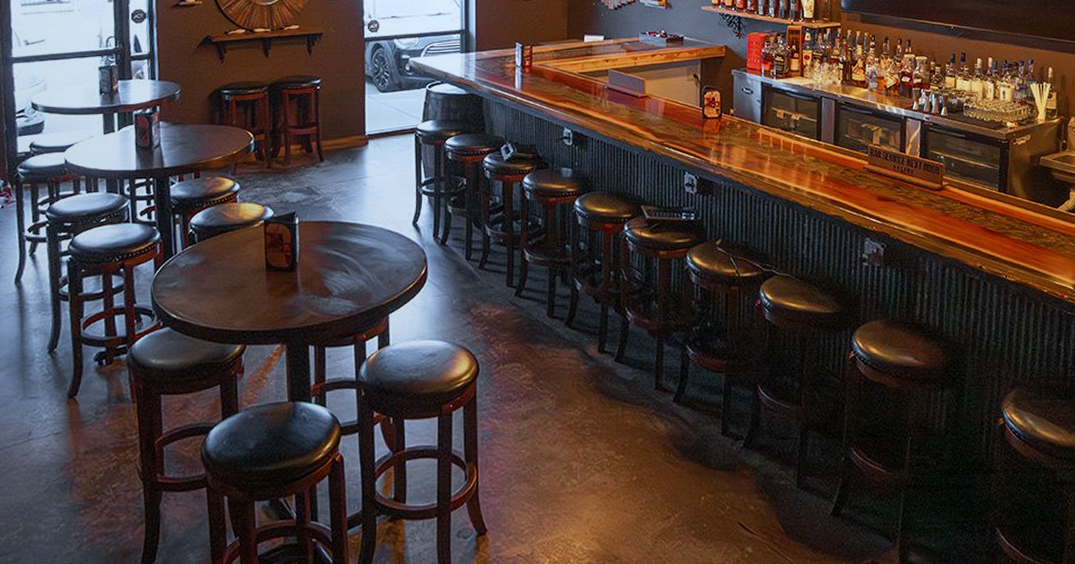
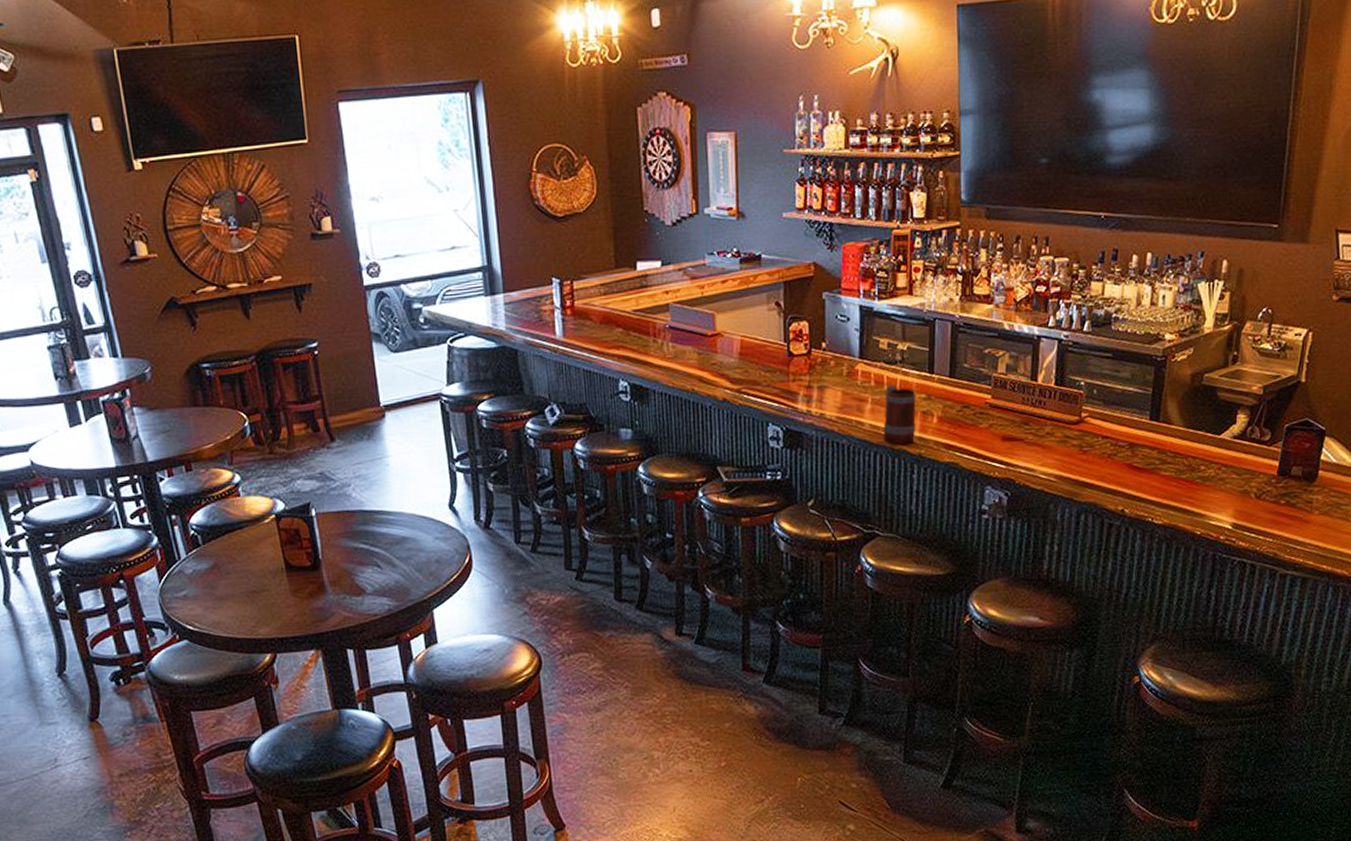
beer mug: none [779,147,807,198] -> present [883,384,916,446]

